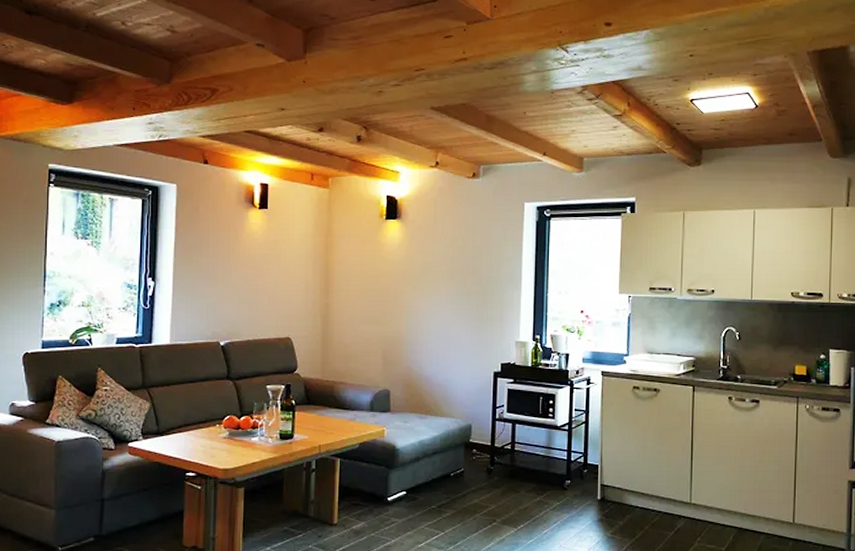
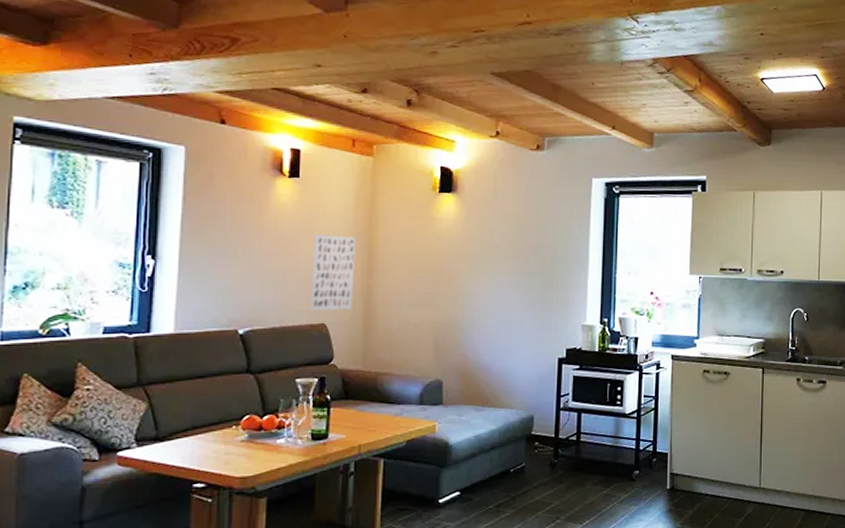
wall art: none [277,259,315,326] -> present [309,234,356,311]

